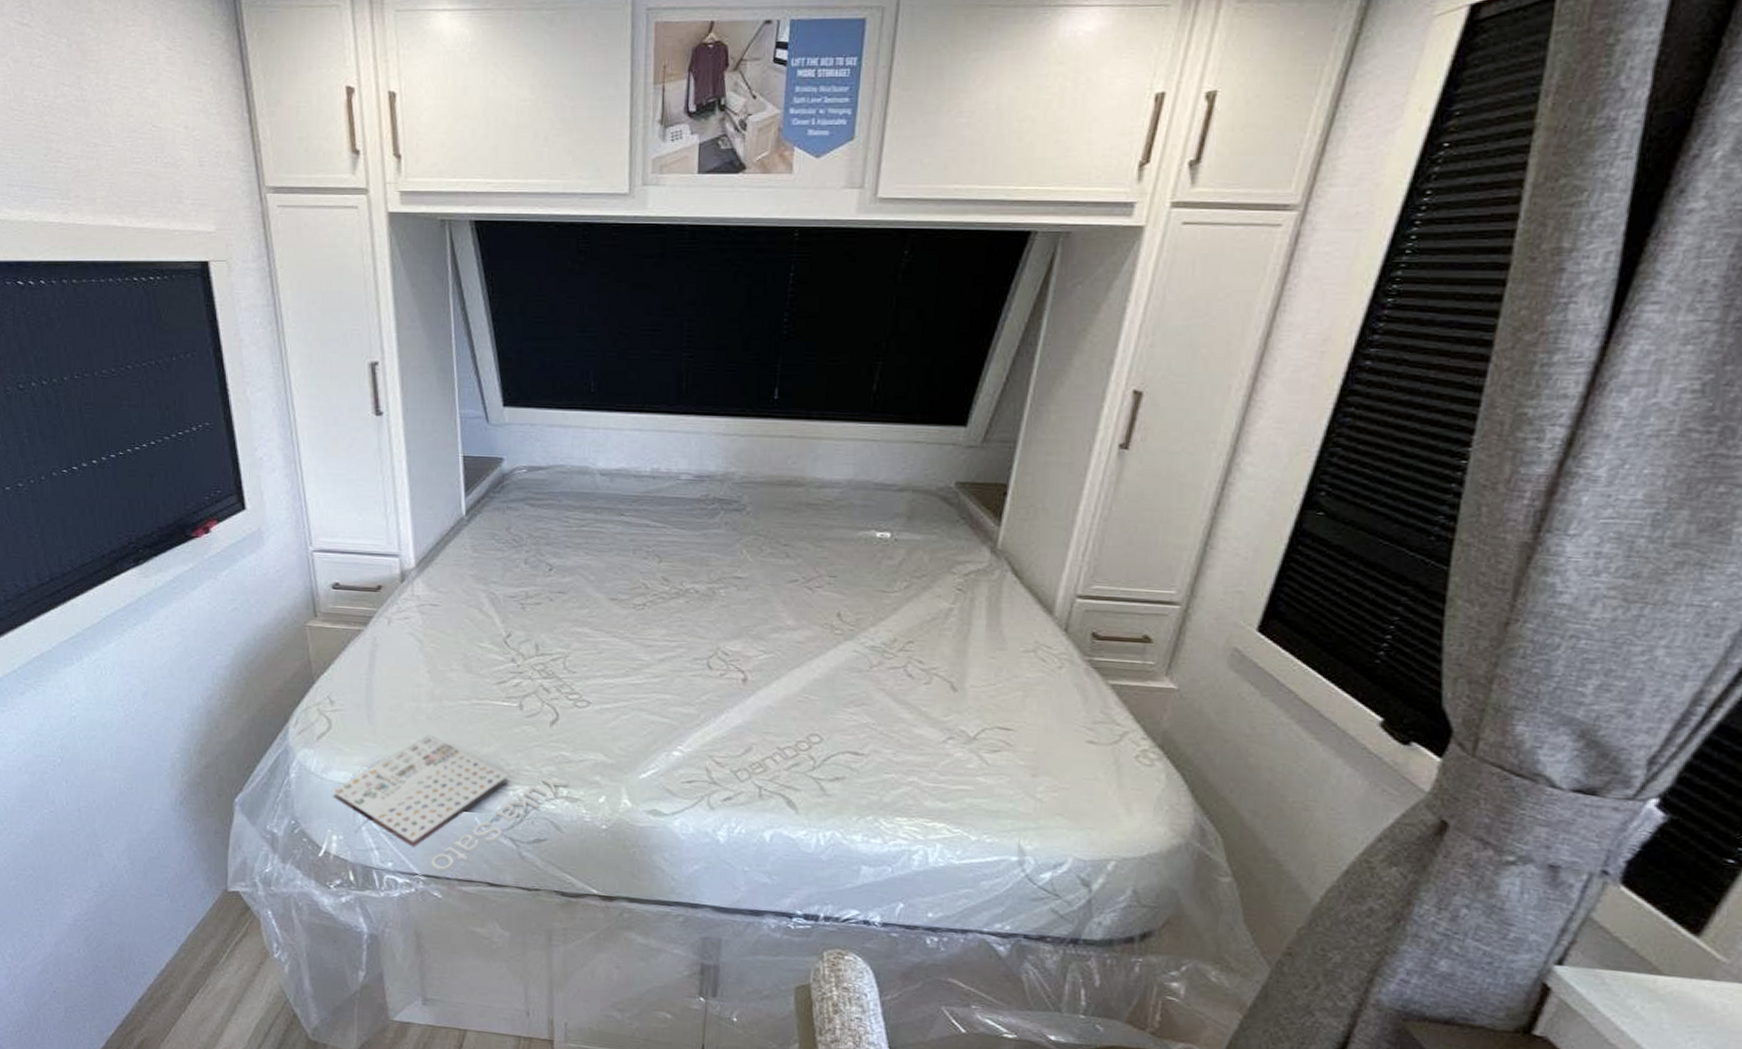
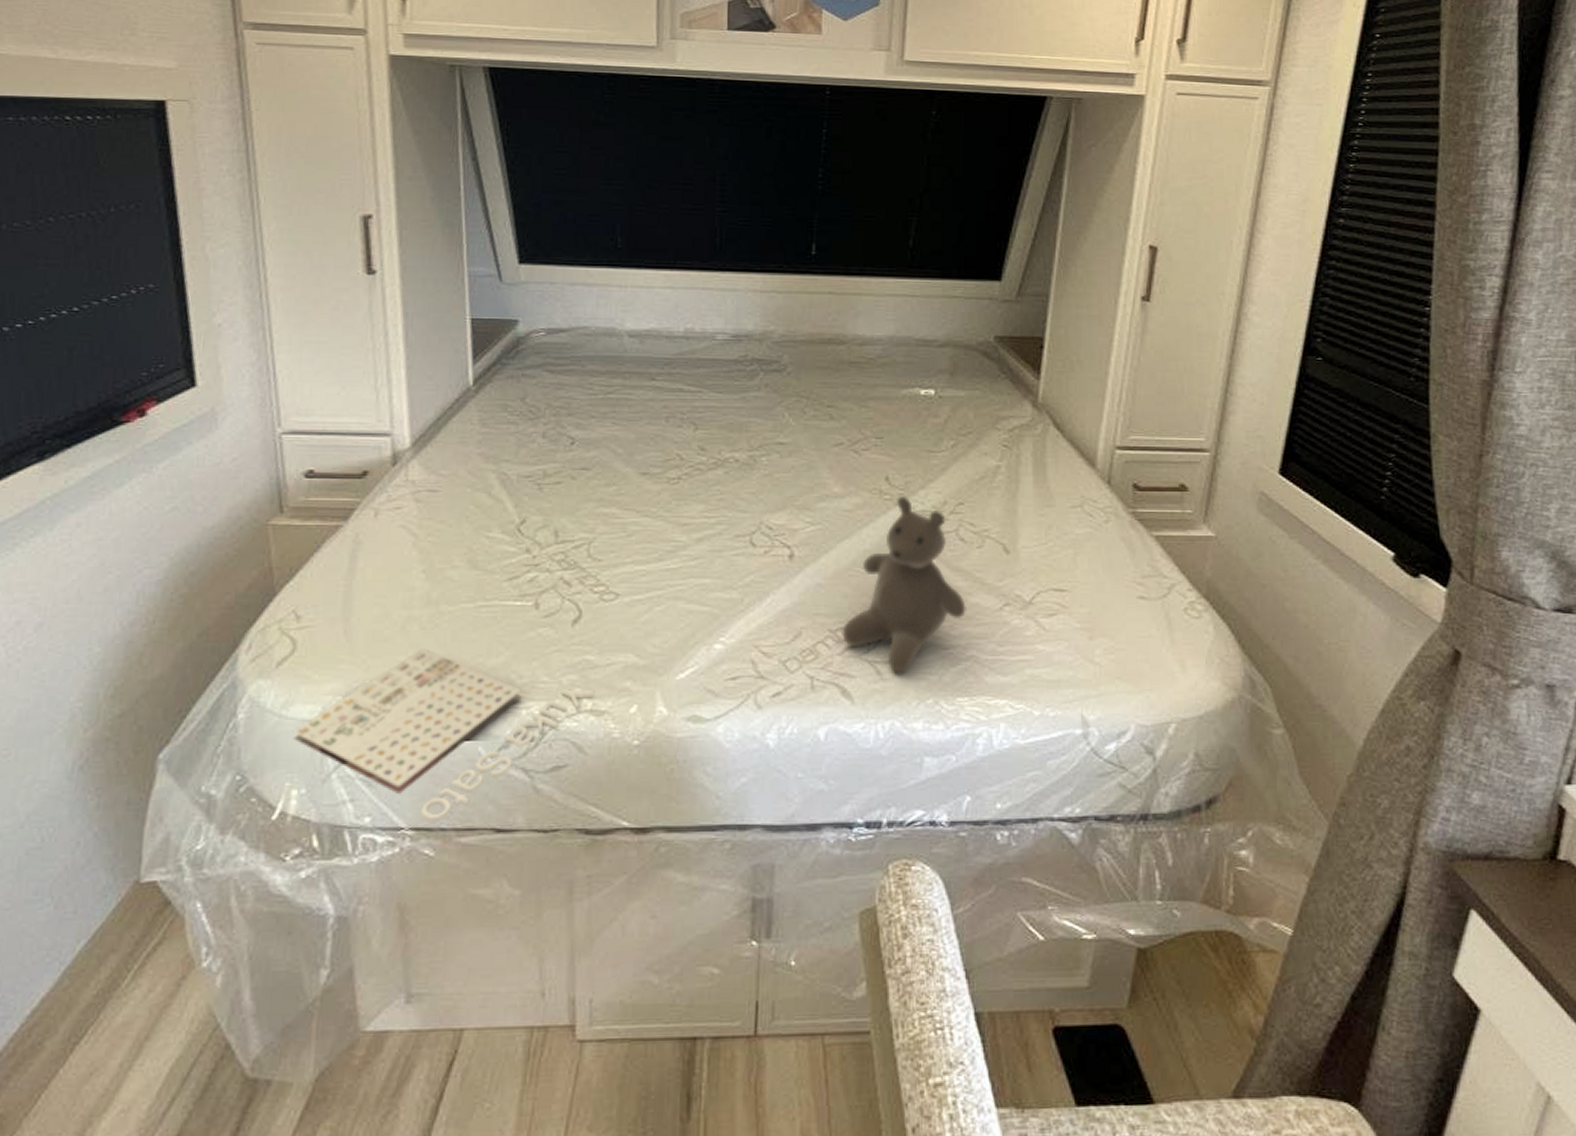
stuffed bear: none [789,631,910,791] -> present [842,495,966,674]

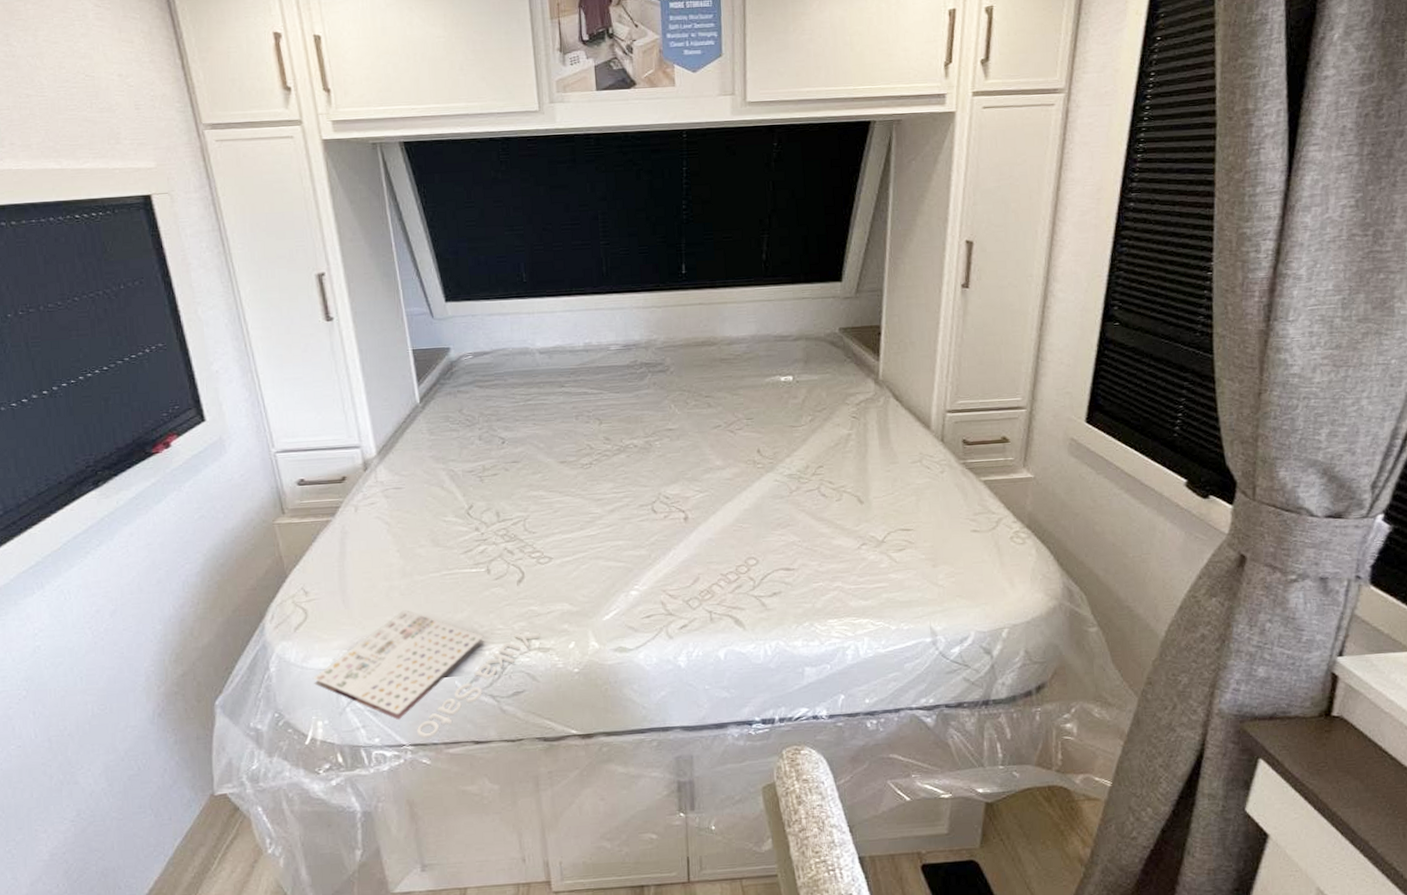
stuffed bear: present [842,495,966,674] -> none [731,463,831,604]

